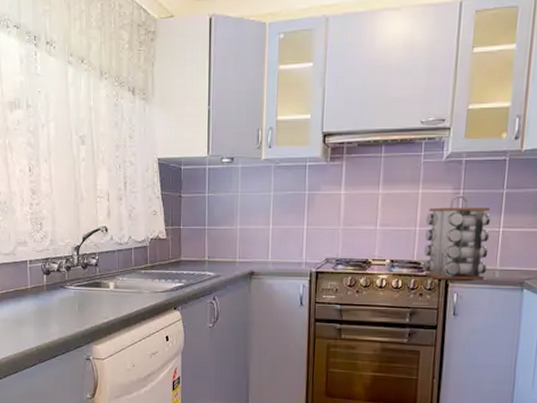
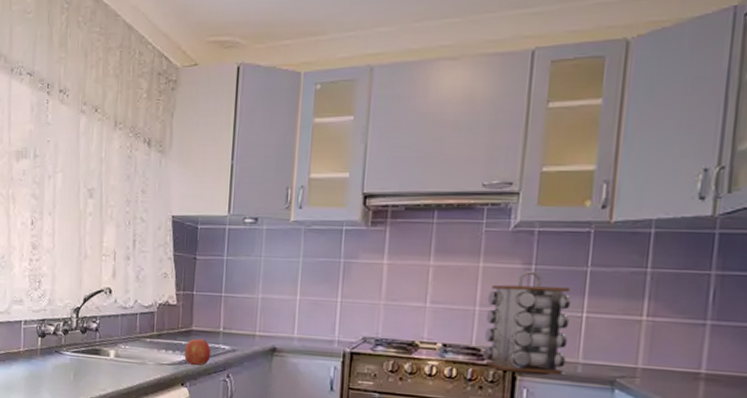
fruit: none [175,268,199,292] -> present [184,338,211,367]

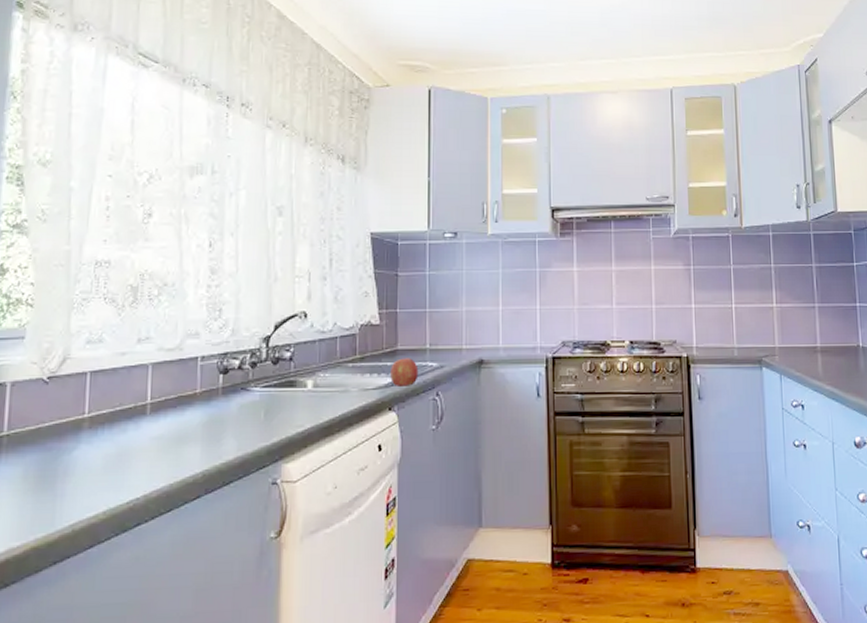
spice rack: present [483,271,572,376] -> none [660,271,725,362]

